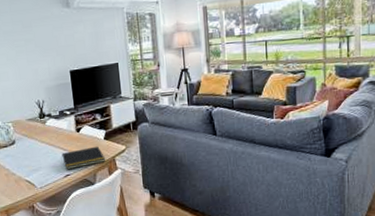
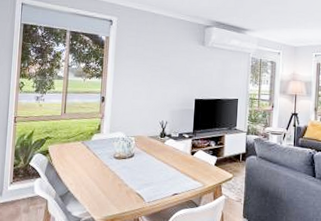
notepad: present [61,146,106,170] -> none [173,171,213,189]

